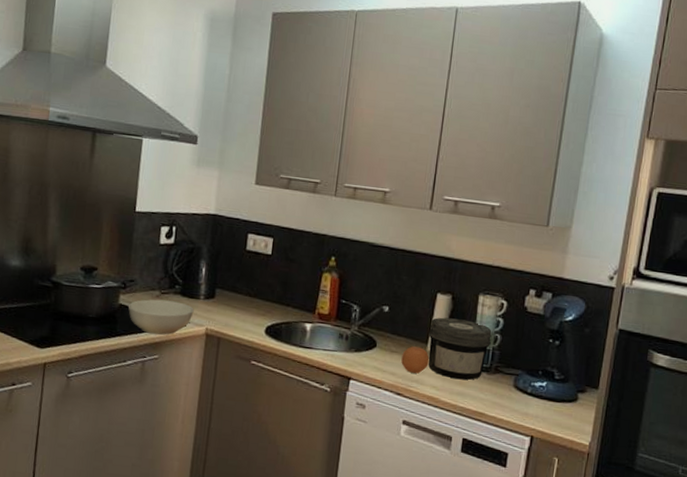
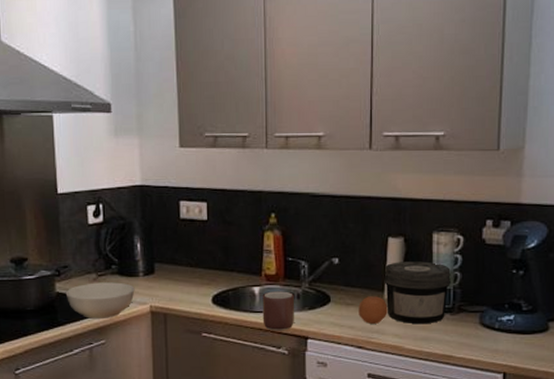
mug: none [310,329,344,369] -> present [262,291,295,331]

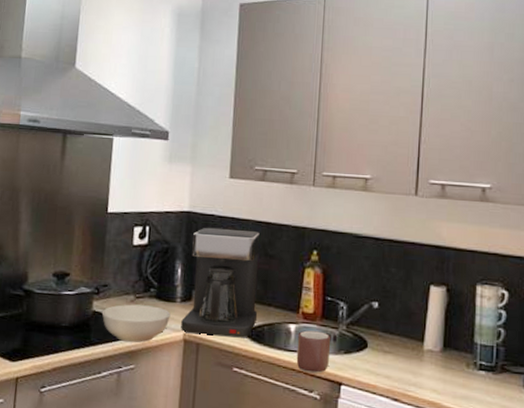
coffee maker: none [146,198,222,305] -> present [181,227,261,338]
fruit: present [359,296,388,324] -> none [396,345,427,376]
jar: present [384,261,451,324] -> none [424,312,494,382]

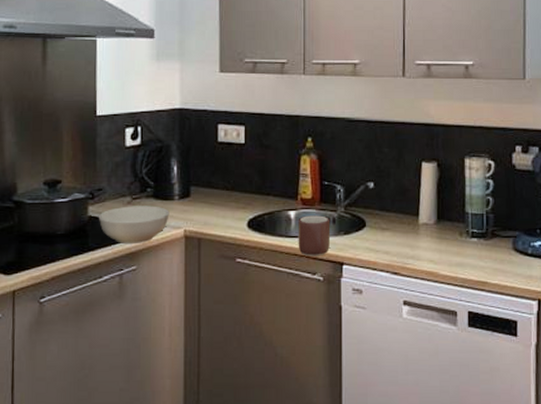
coffee maker: present [181,227,261,338] -> none [181,122,257,230]

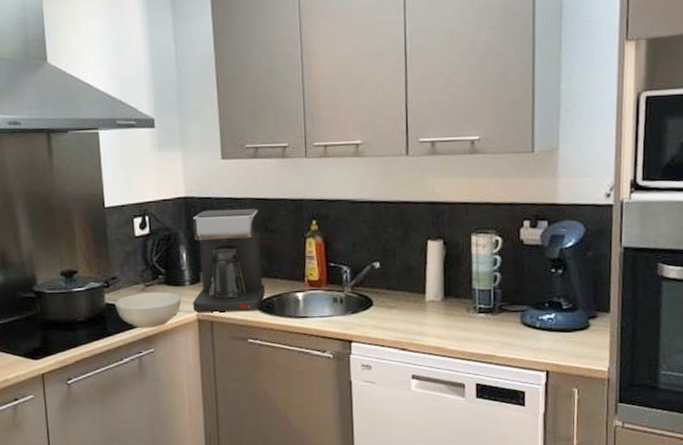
coffee maker: none [181,122,257,230] -> present [192,208,266,313]
mug: present [298,215,331,257] -> none [306,296,339,336]

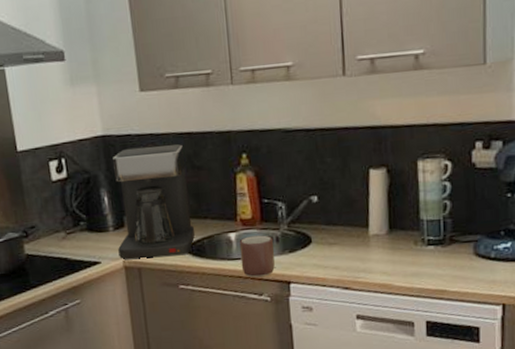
bowl: present [114,292,182,329] -> none [35,239,106,280]
mug: none [306,296,339,336] -> present [239,235,276,278]

